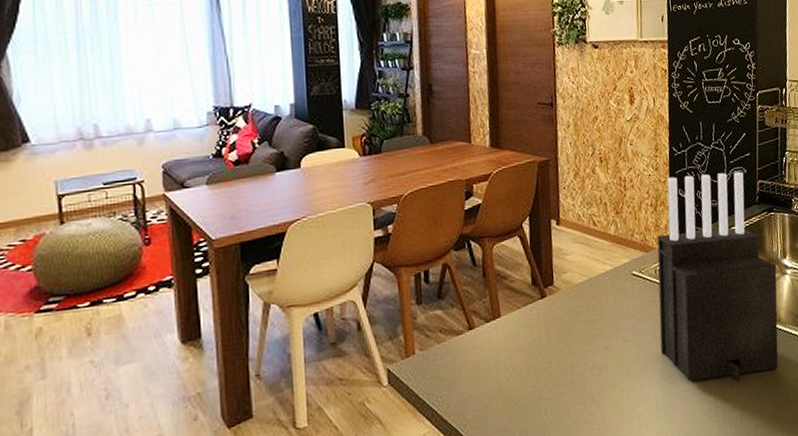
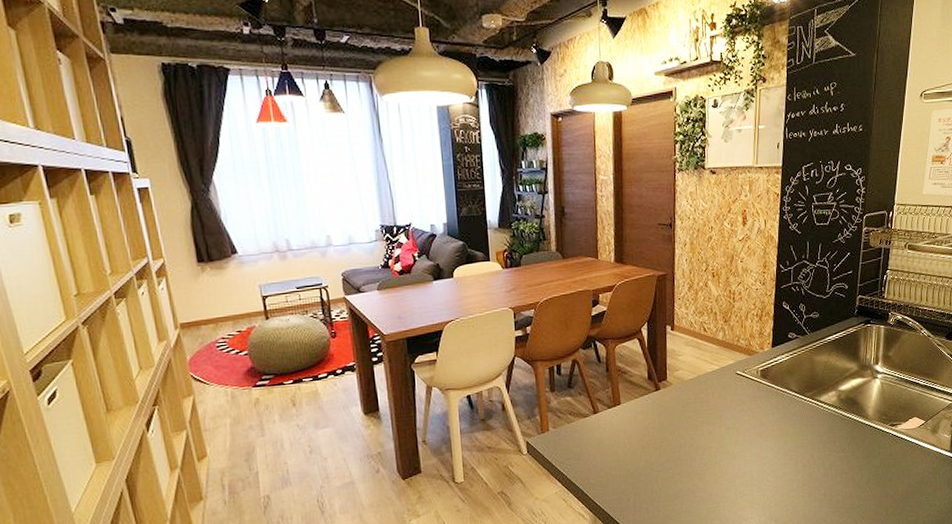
knife block: present [657,171,779,382] -> none [757,287,868,466]

